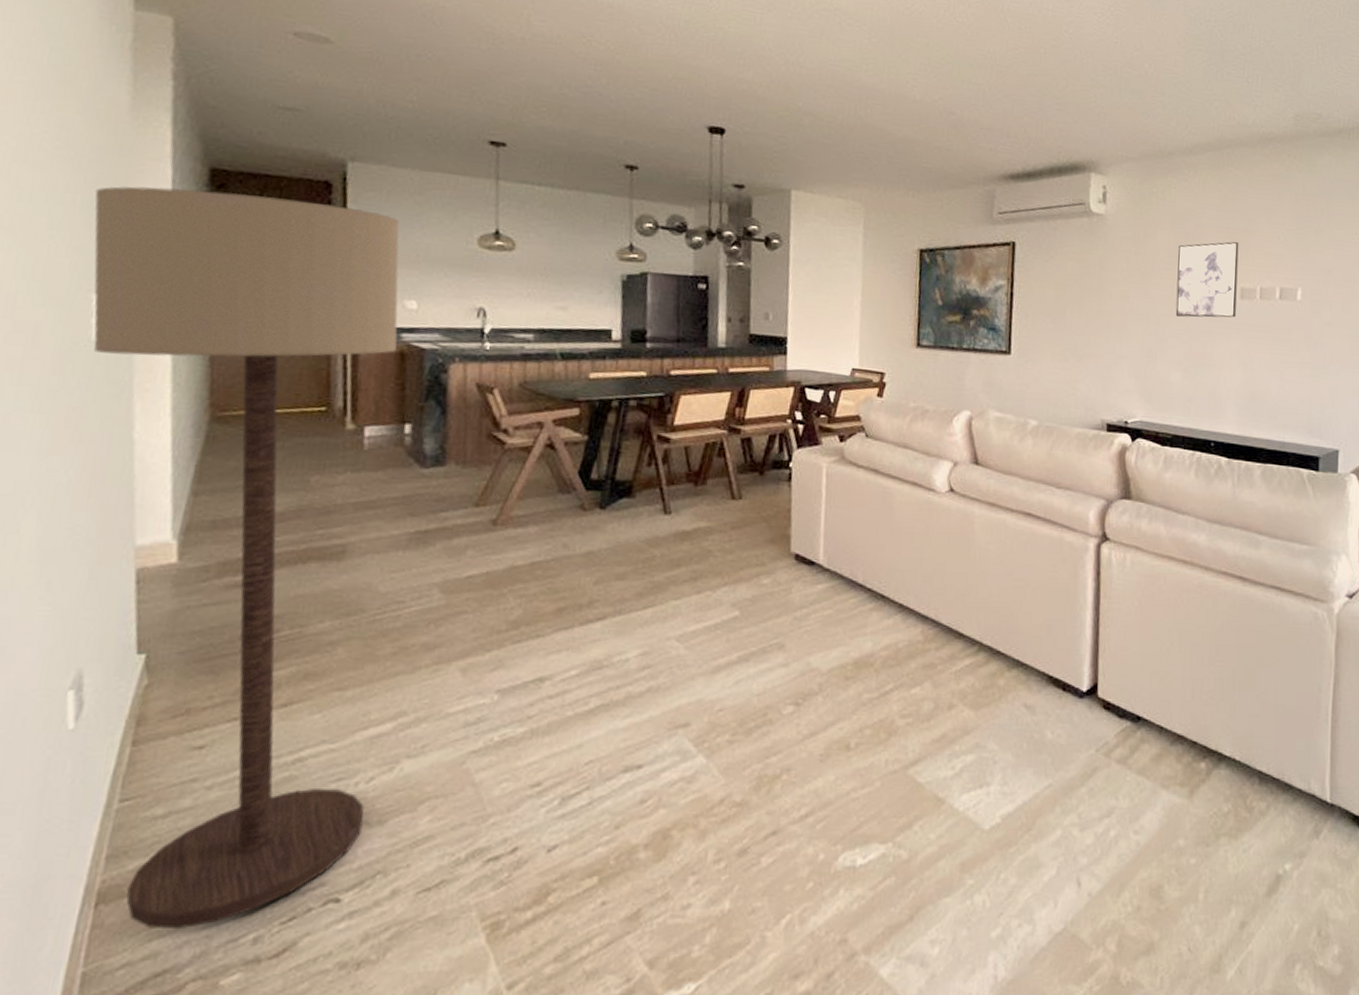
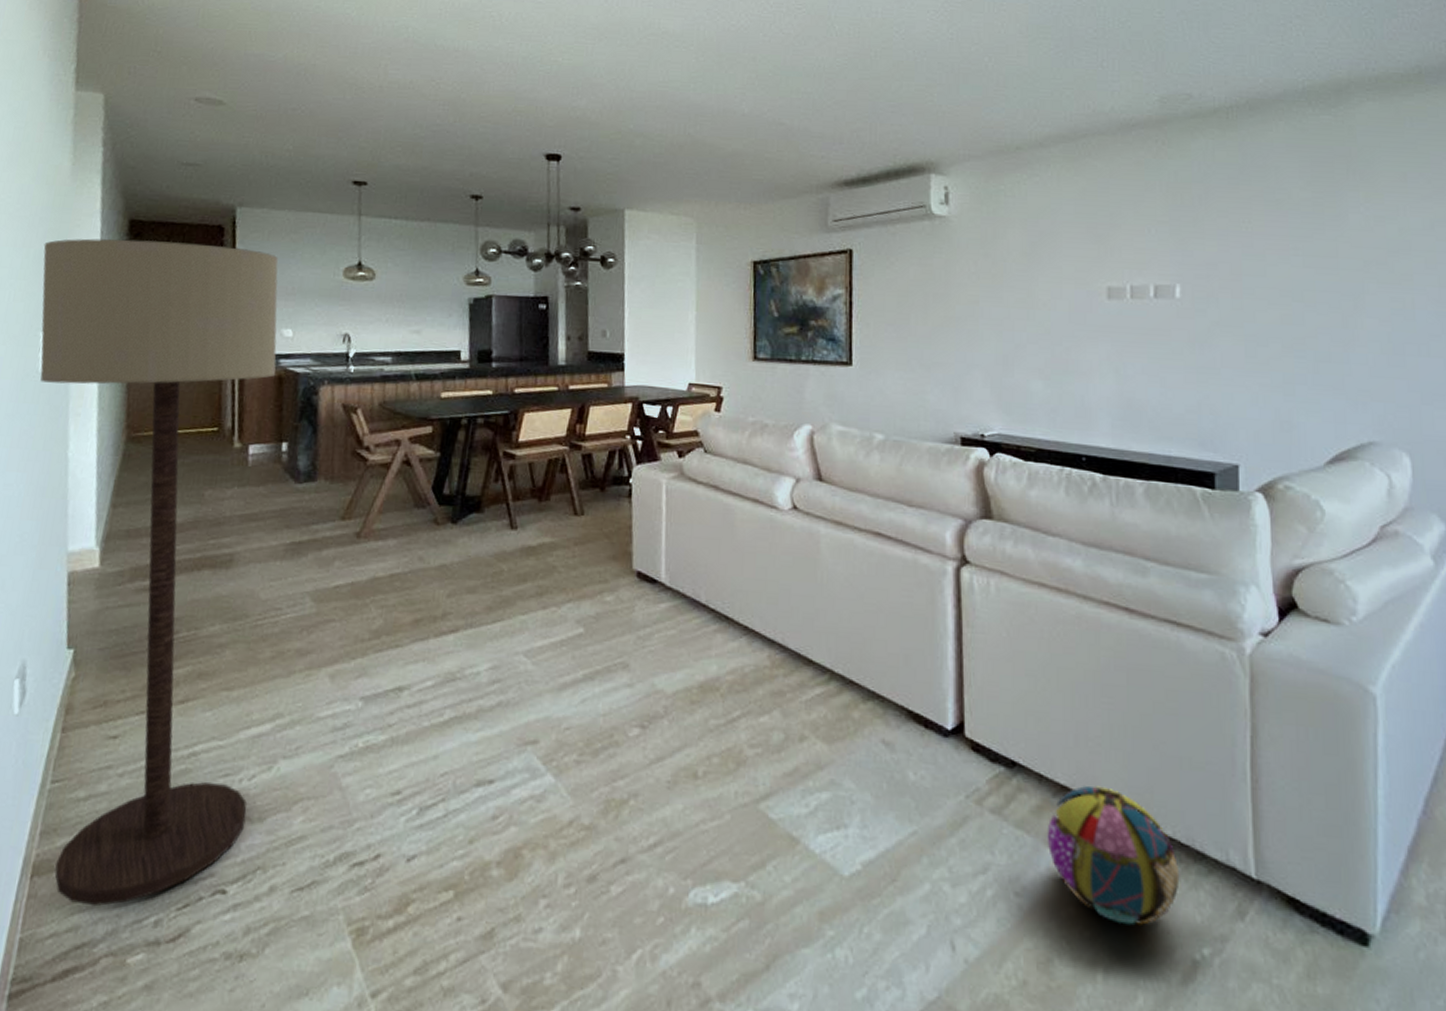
ball: none [1163,733,1271,851] -> present [1047,786,1180,925]
wall art: present [1175,241,1239,318] -> none [1031,238,1103,321]

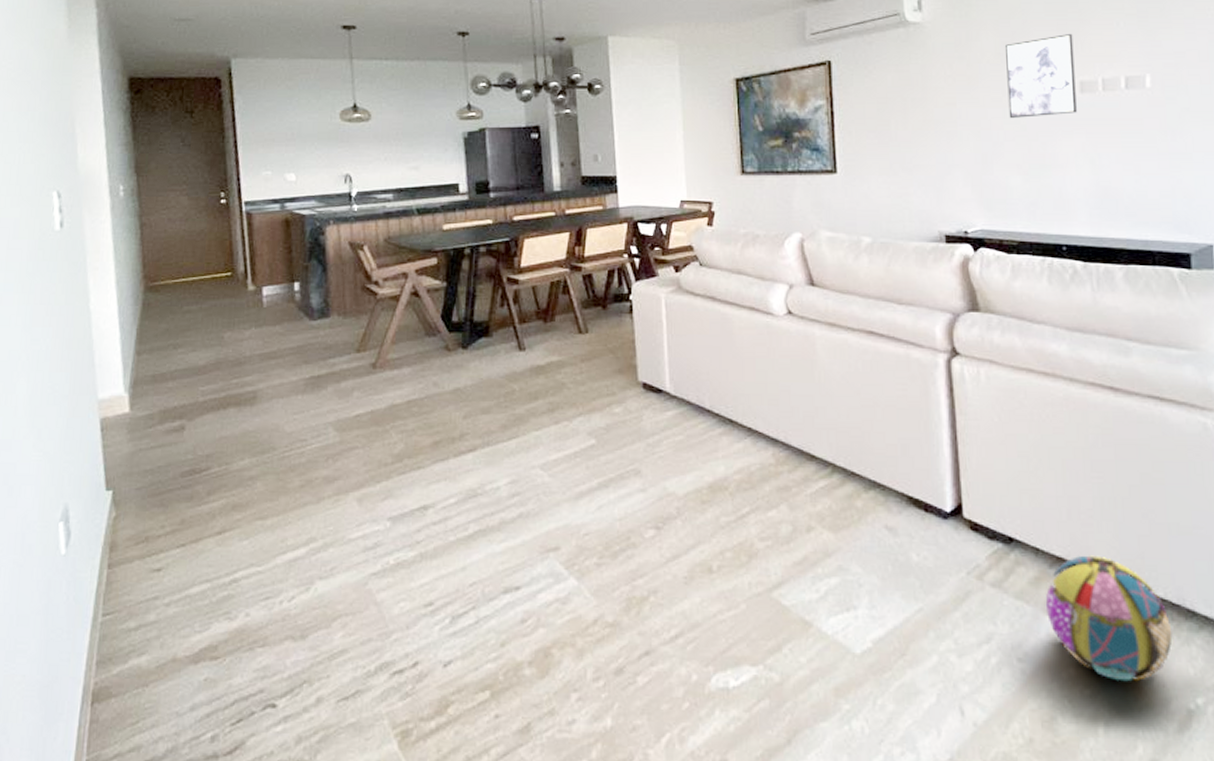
floor lamp: present [40,238,278,907] -> none [48,96,289,727]
wall art: none [1031,238,1103,321] -> present [1004,34,1077,118]

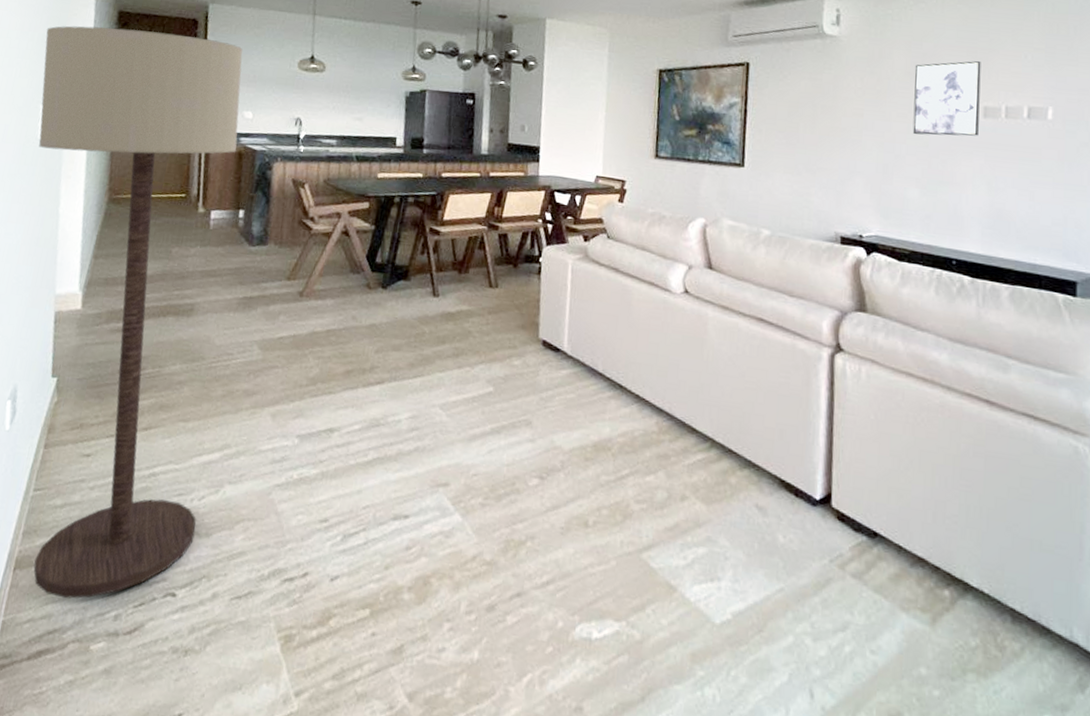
floor lamp: none [48,96,289,727] -> present [33,26,243,599]
ball: present [1045,555,1173,682] -> none [902,559,1025,689]

